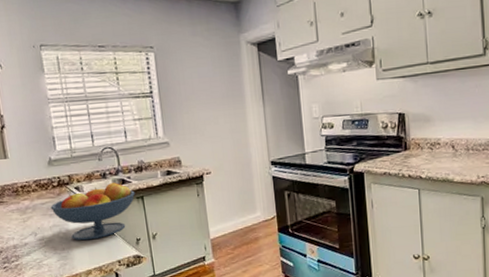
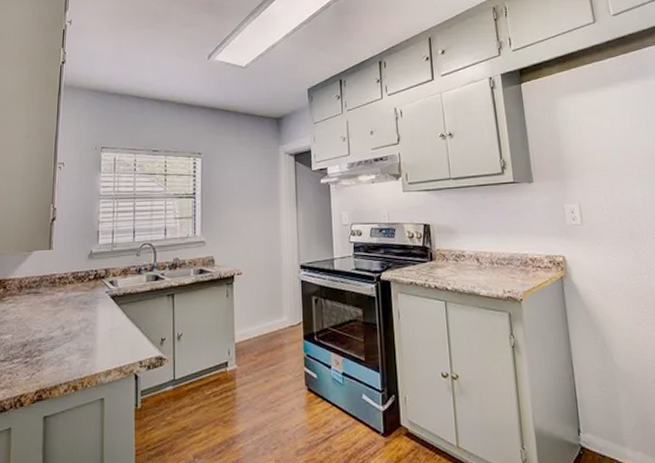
fruit bowl: present [50,181,136,241] -> none [83,277,167,338]

